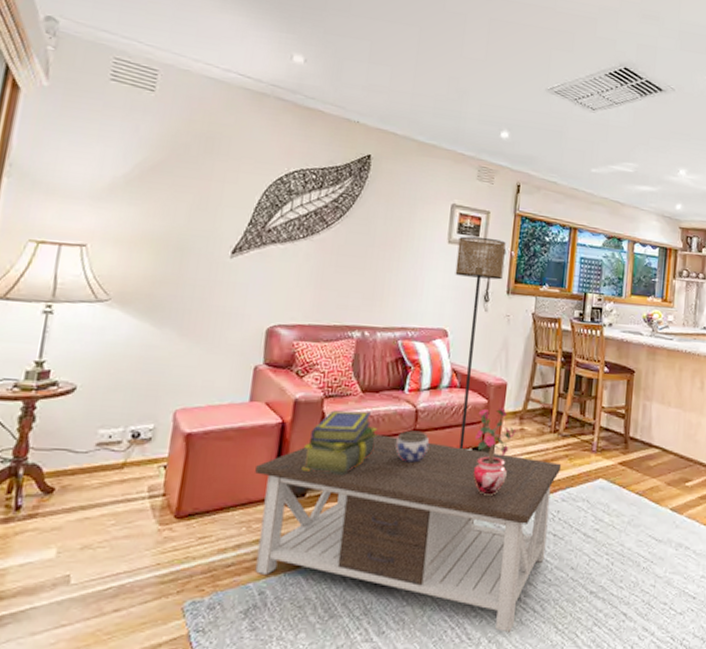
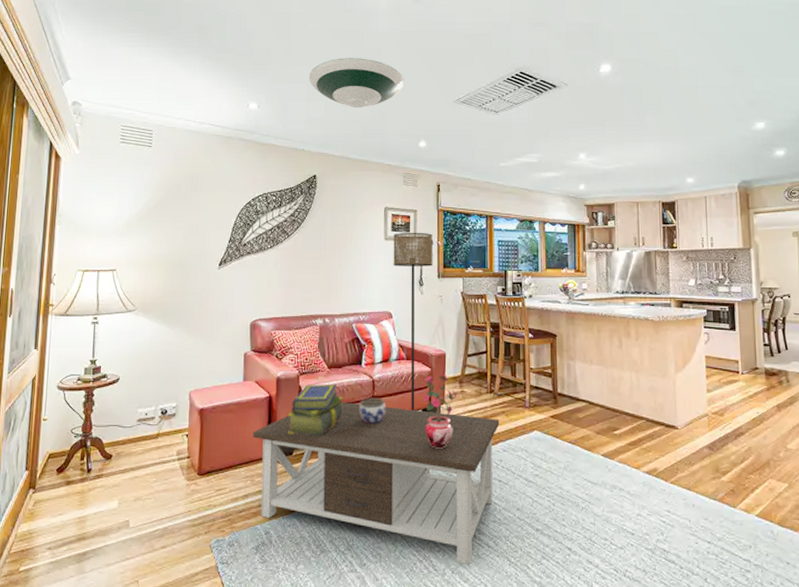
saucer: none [374,17,491,82] -> present [309,58,404,108]

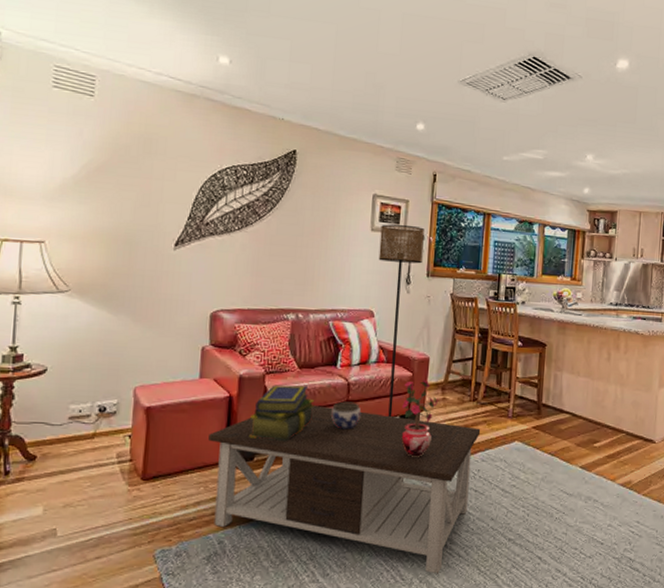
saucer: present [309,58,404,108] -> none [293,15,405,78]

